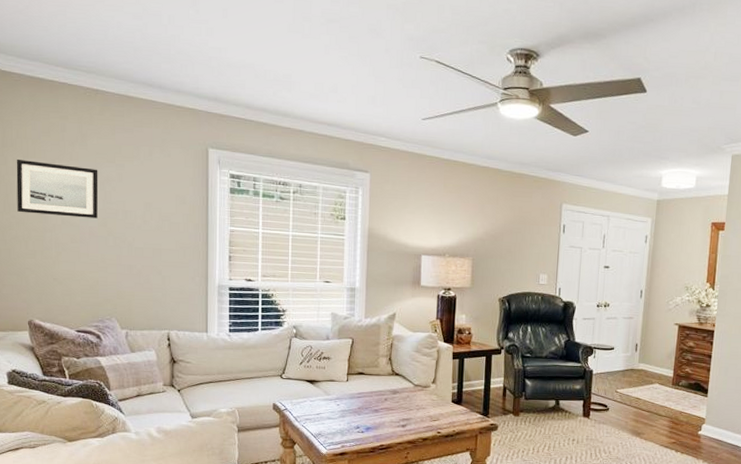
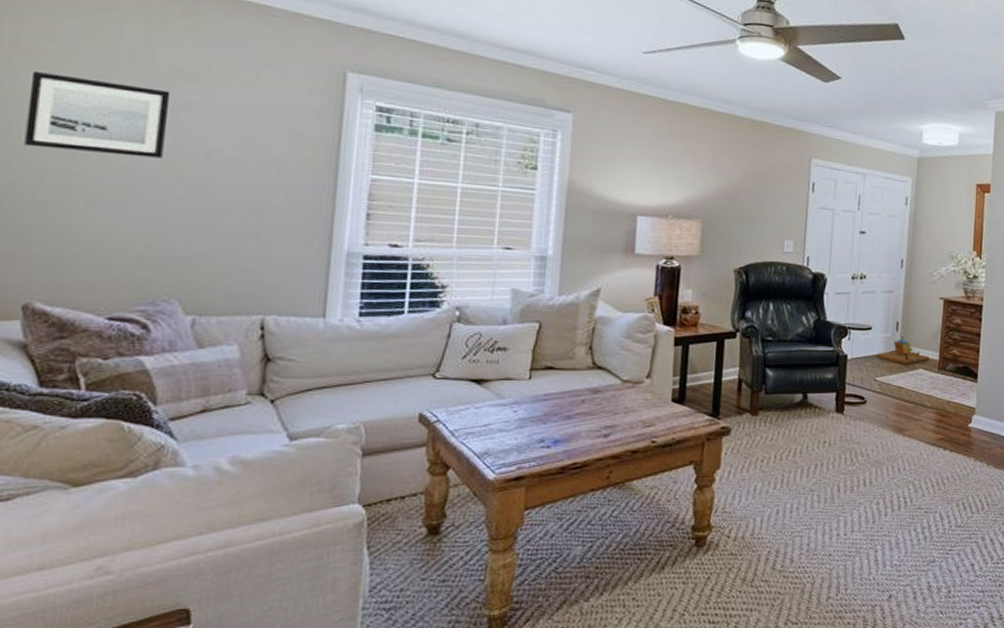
toy house: none [617,356,665,379] -> present [876,336,930,364]

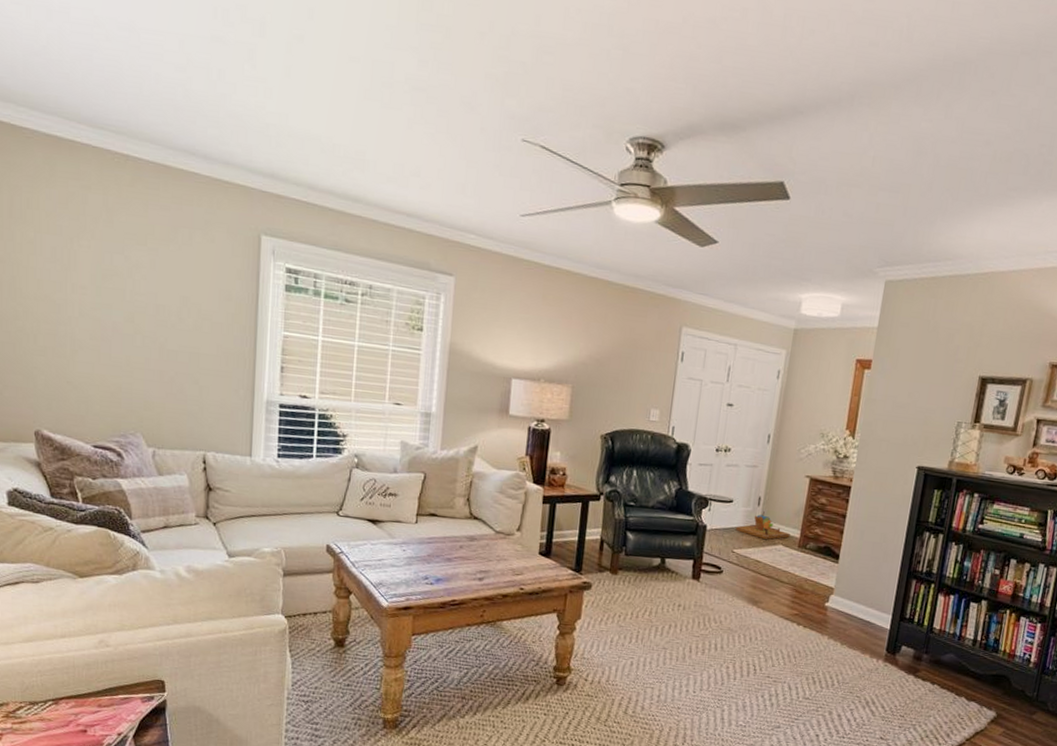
wall art: present [24,70,171,159] -> none [25,234,126,312]

